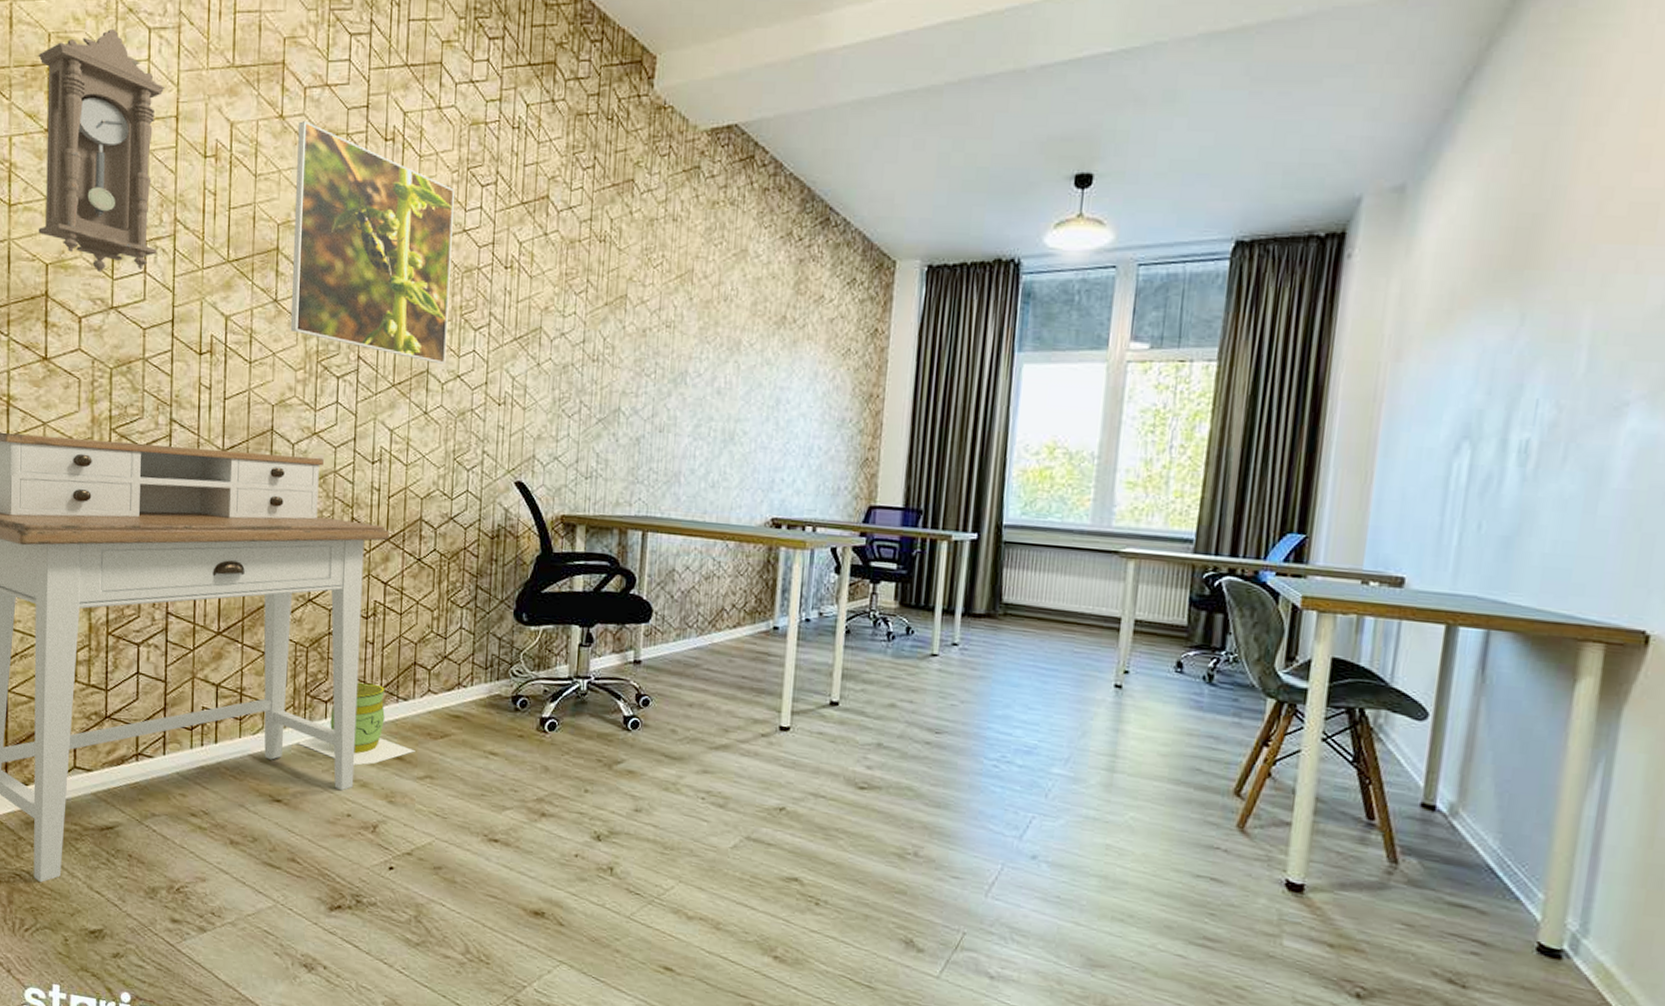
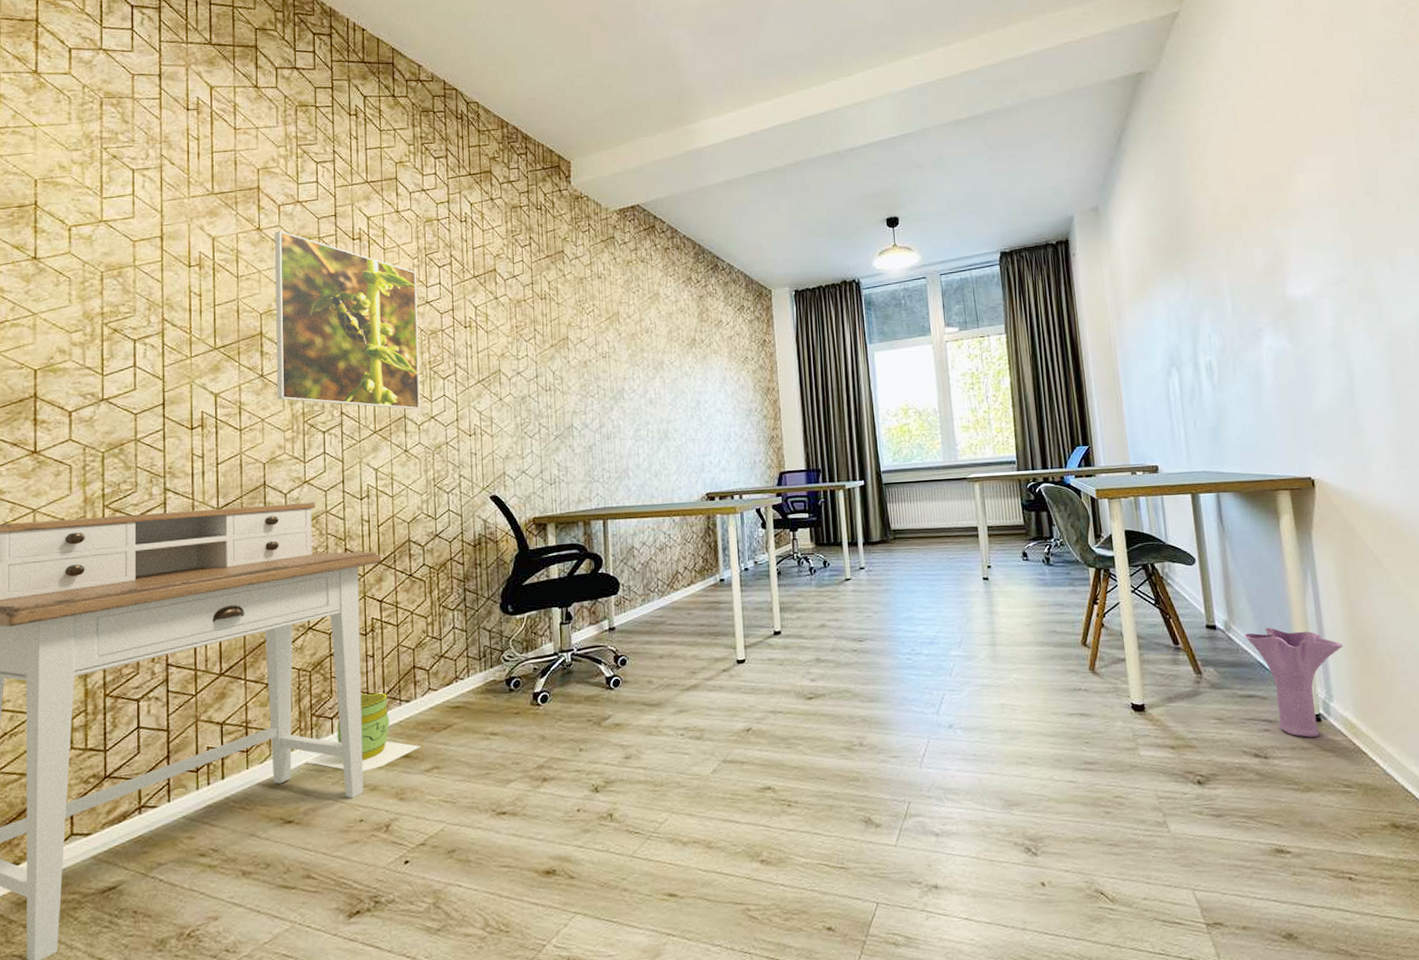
pendulum clock: present [38,28,165,273] -> none [25,172,150,371]
vase: none [1475,823,1627,978] -> present [1244,627,1343,738]

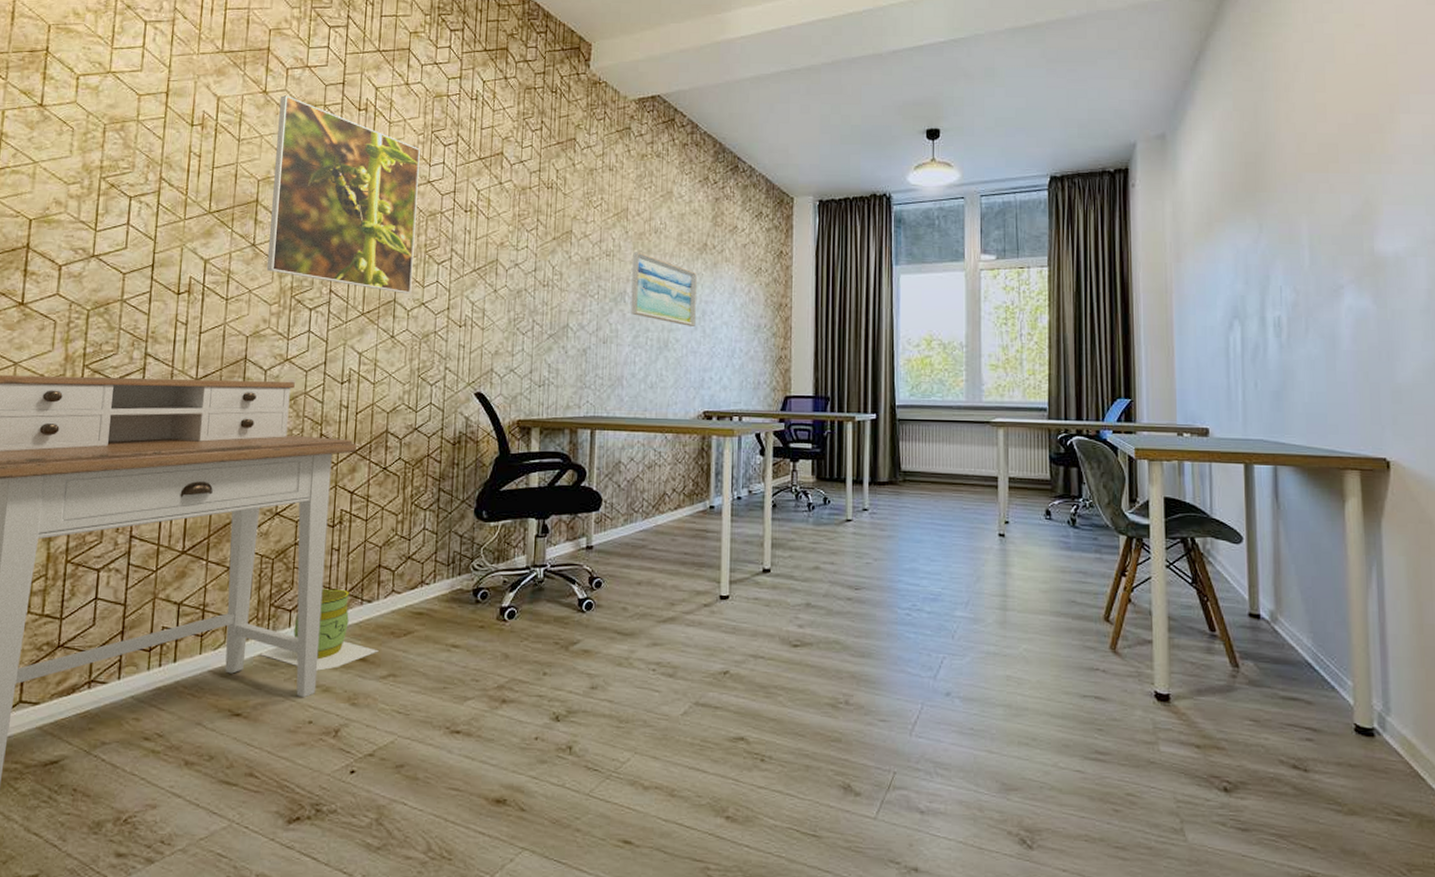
wall art: none [627,351,691,416] -> present [631,252,697,326]
vase: present [1244,627,1343,738] -> none [1292,623,1408,754]

